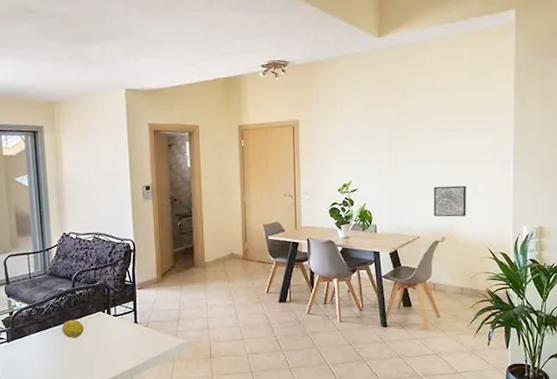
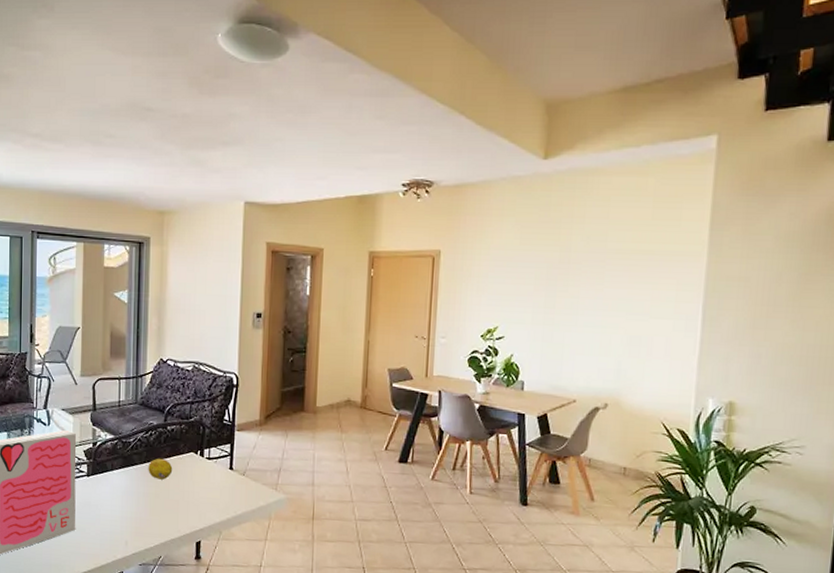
wall art: present [434,185,466,217] -> none [596,341,640,381]

